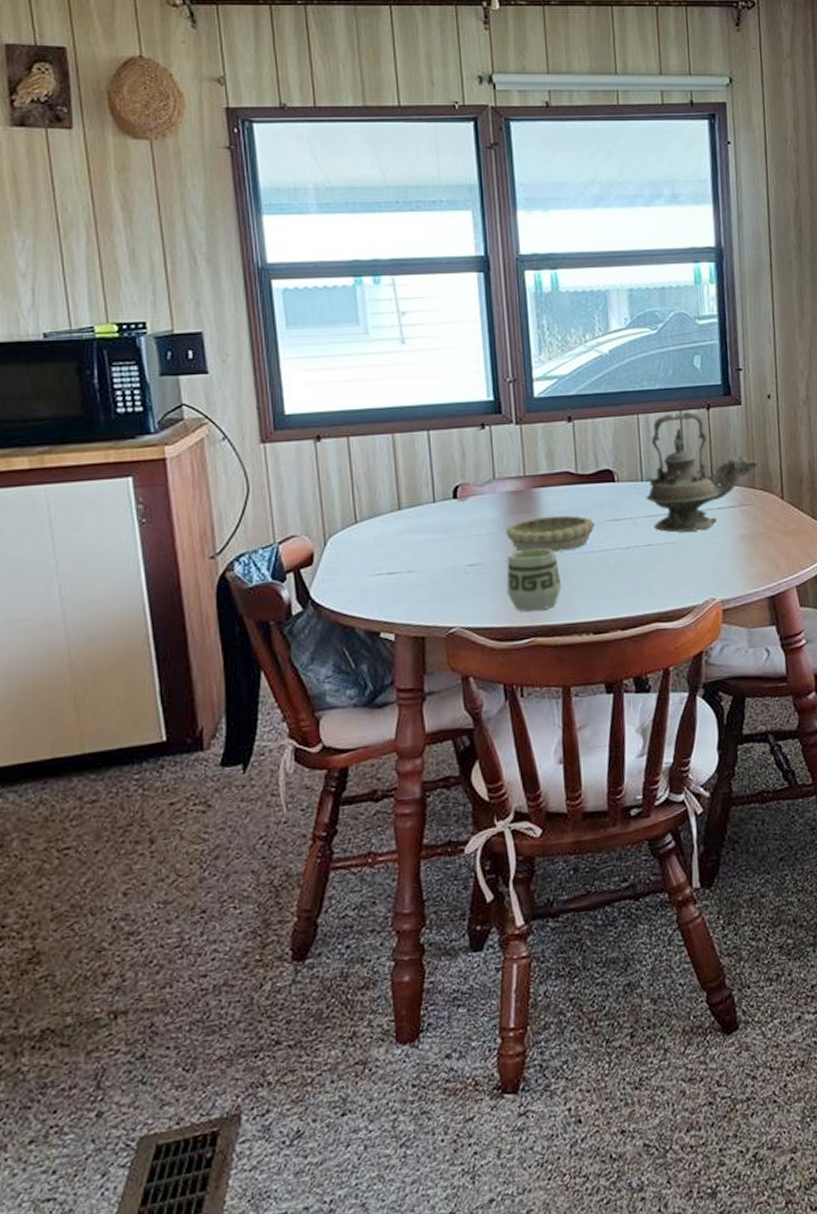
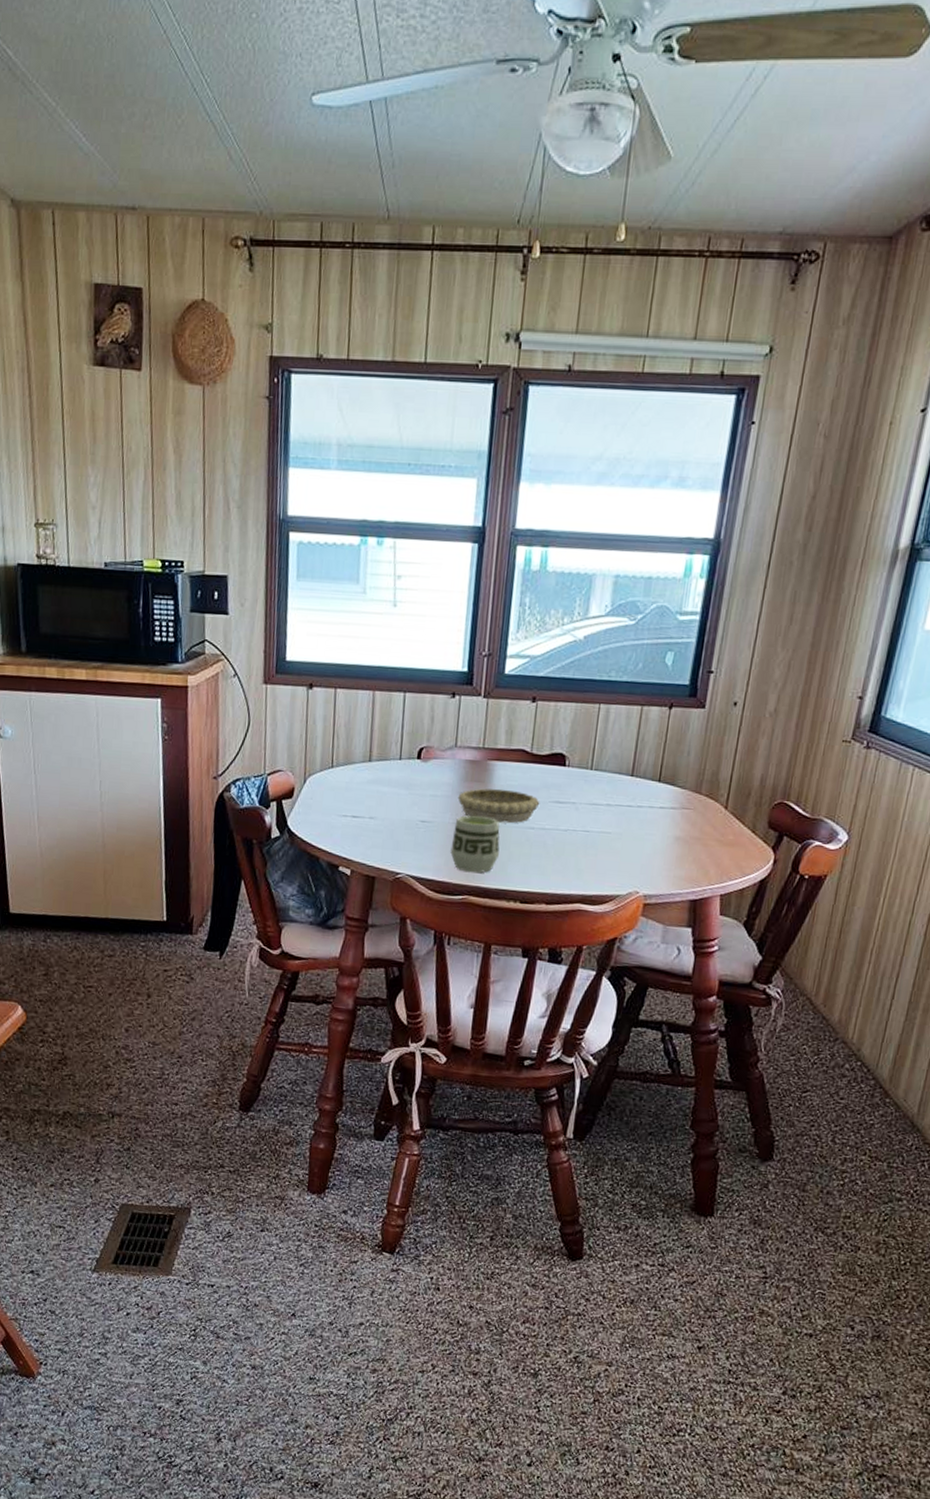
teapot: present [646,412,758,533] -> none [592,707,709,826]

